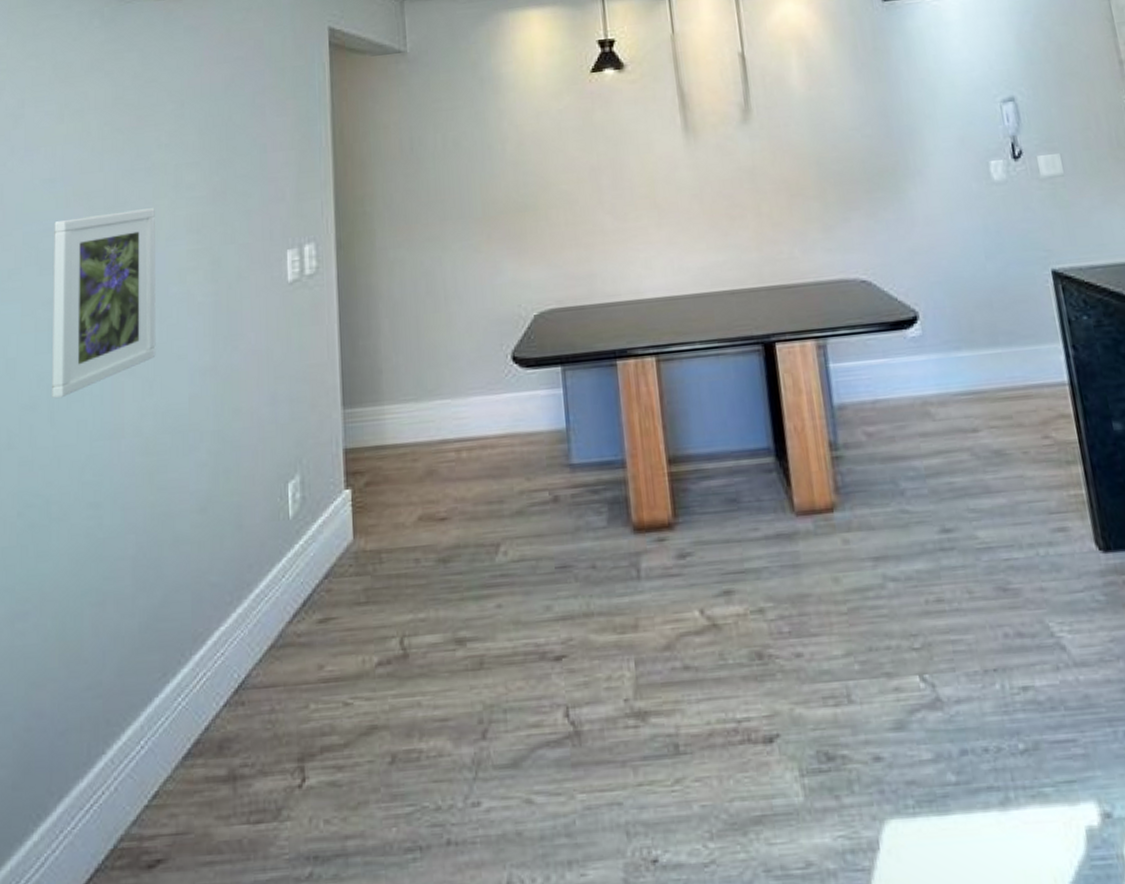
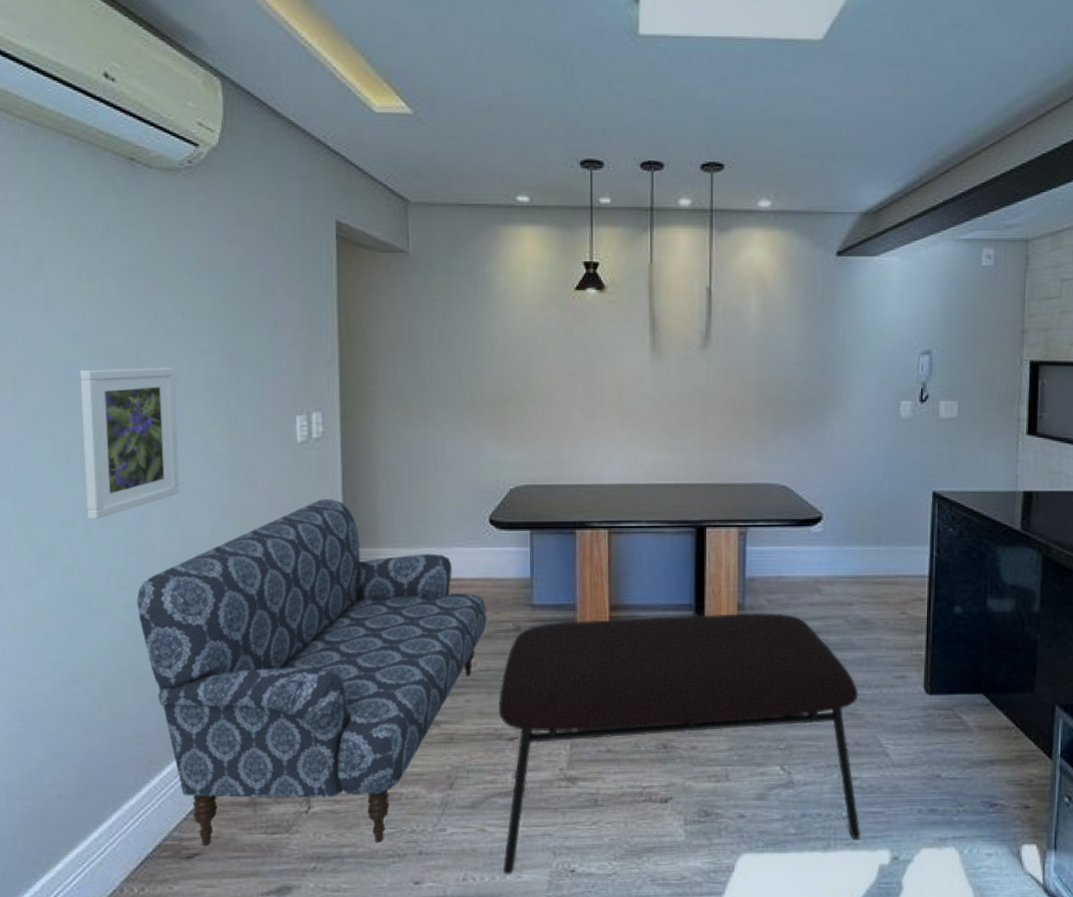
sofa: none [102,348,517,848] -> present [136,499,487,846]
coffee table: none [538,450,1051,872] -> present [498,612,861,875]

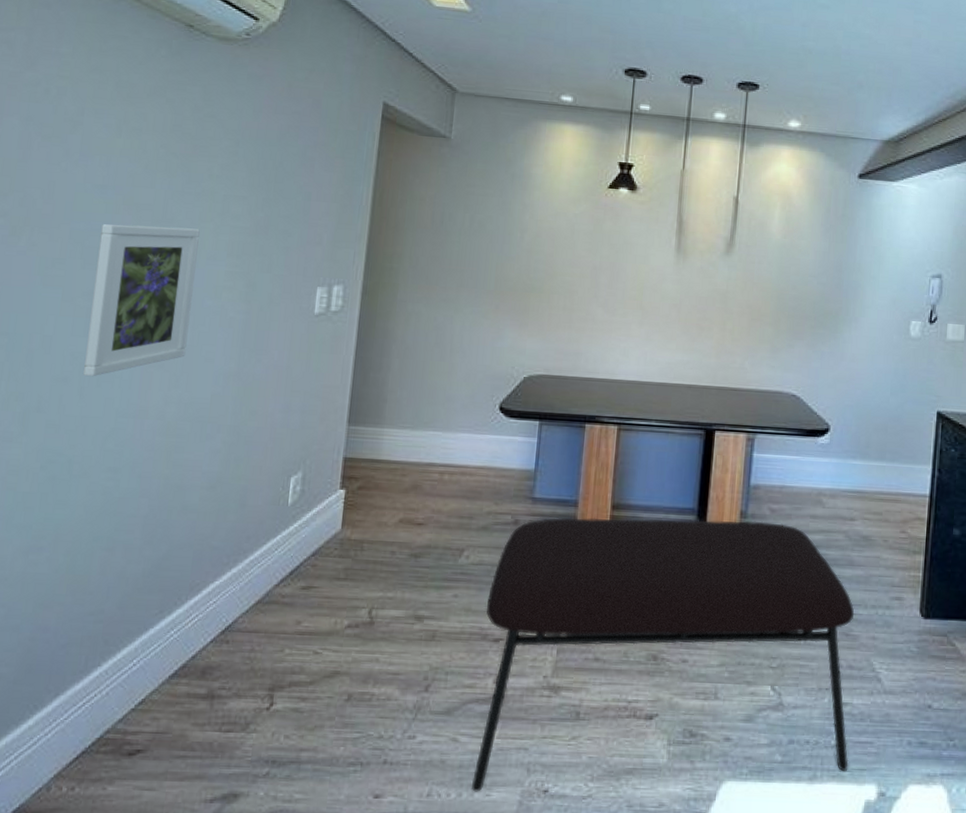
sofa: present [136,499,487,846] -> none [120,373,487,748]

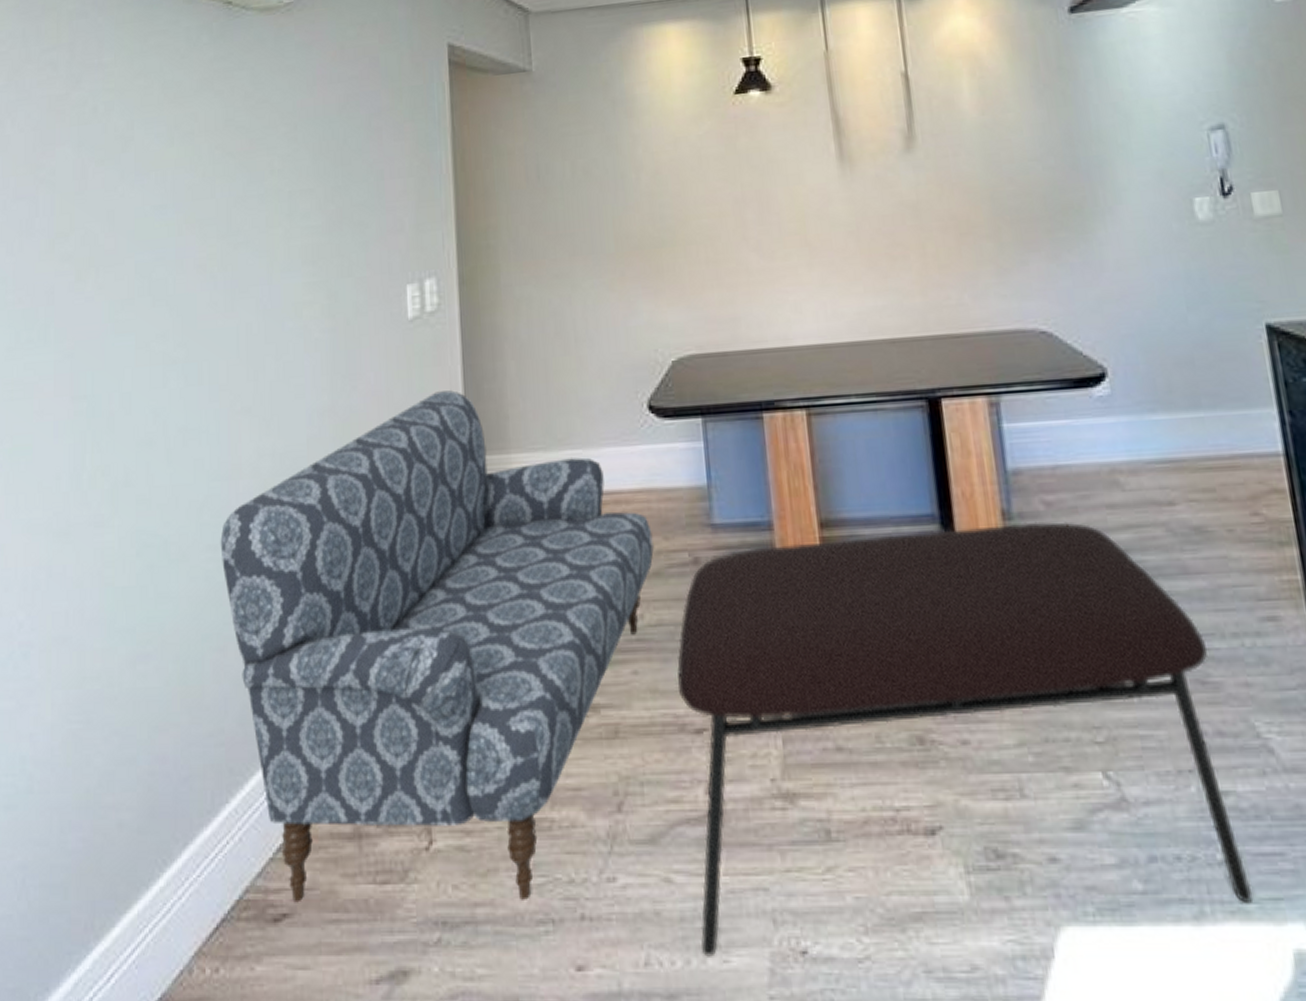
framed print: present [83,224,200,377] -> none [166,237,273,436]
sofa: none [120,373,487,748] -> present [220,390,654,903]

